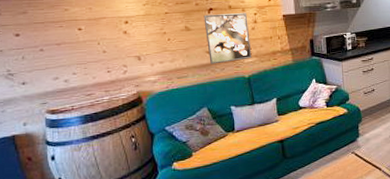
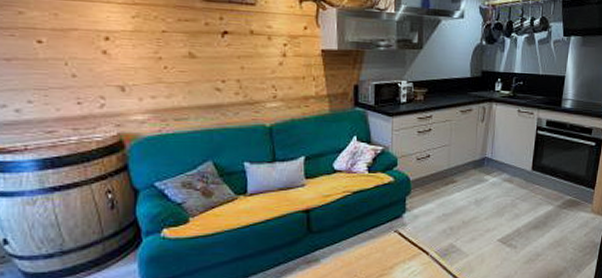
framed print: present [203,13,252,64] -> none [215,39,277,106]

